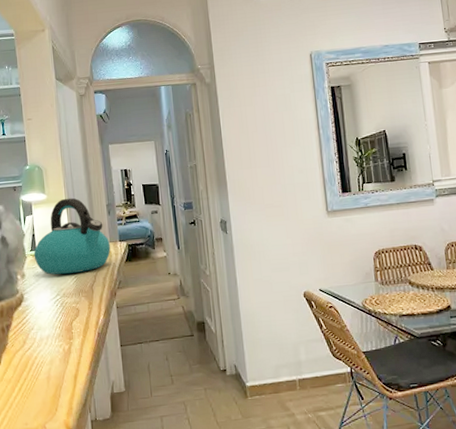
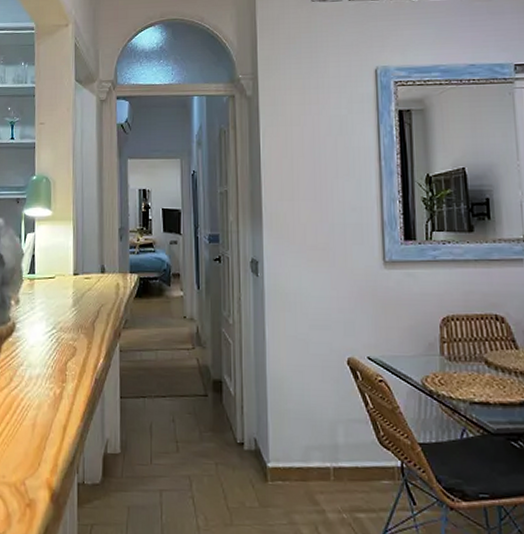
kettle: present [33,197,111,275] -> none [31,217,119,306]

